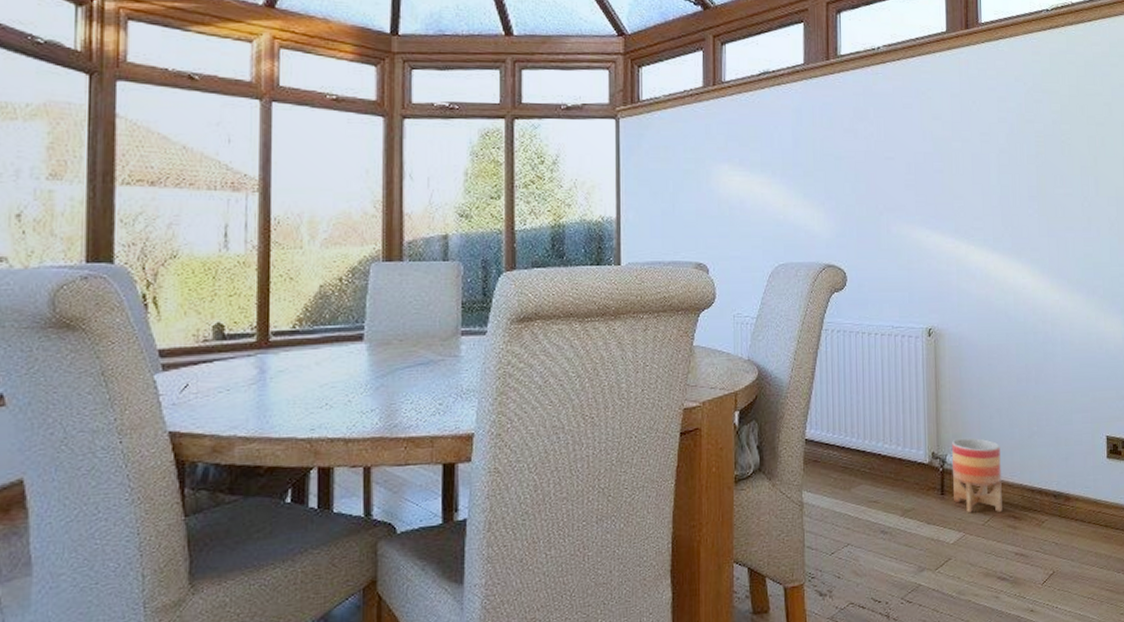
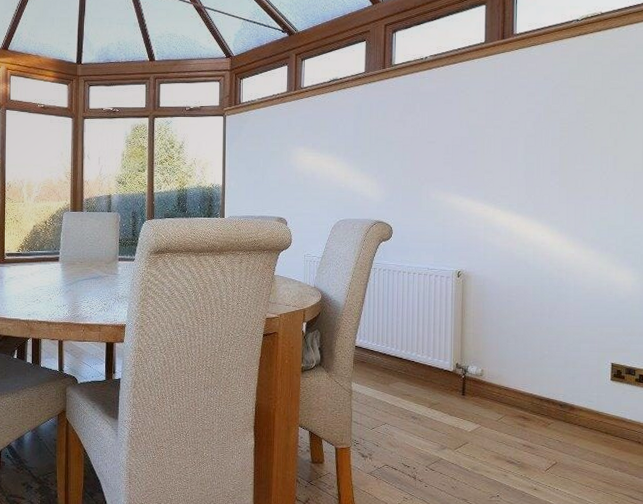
planter: present [951,437,1002,513] -> none [472,355,515,413]

